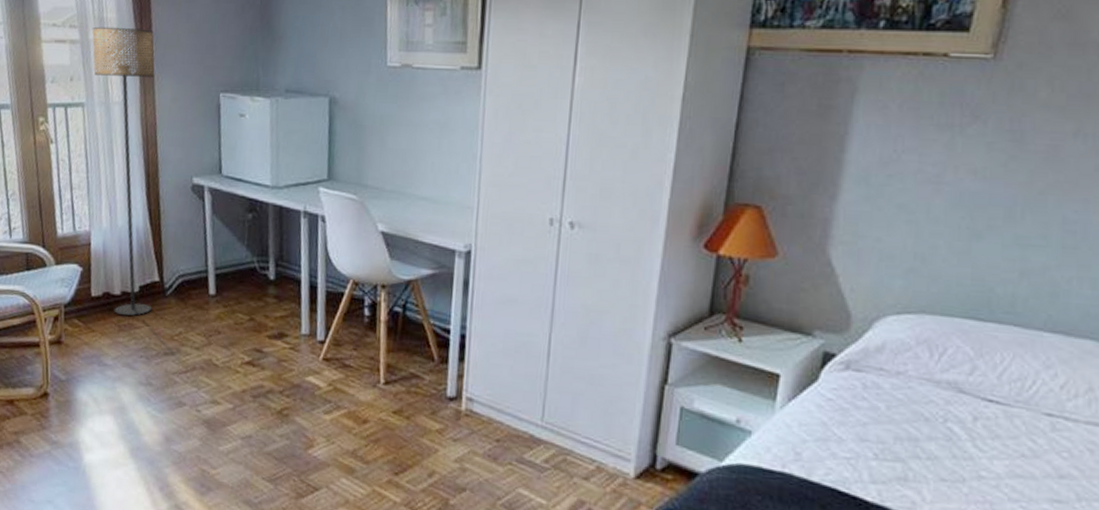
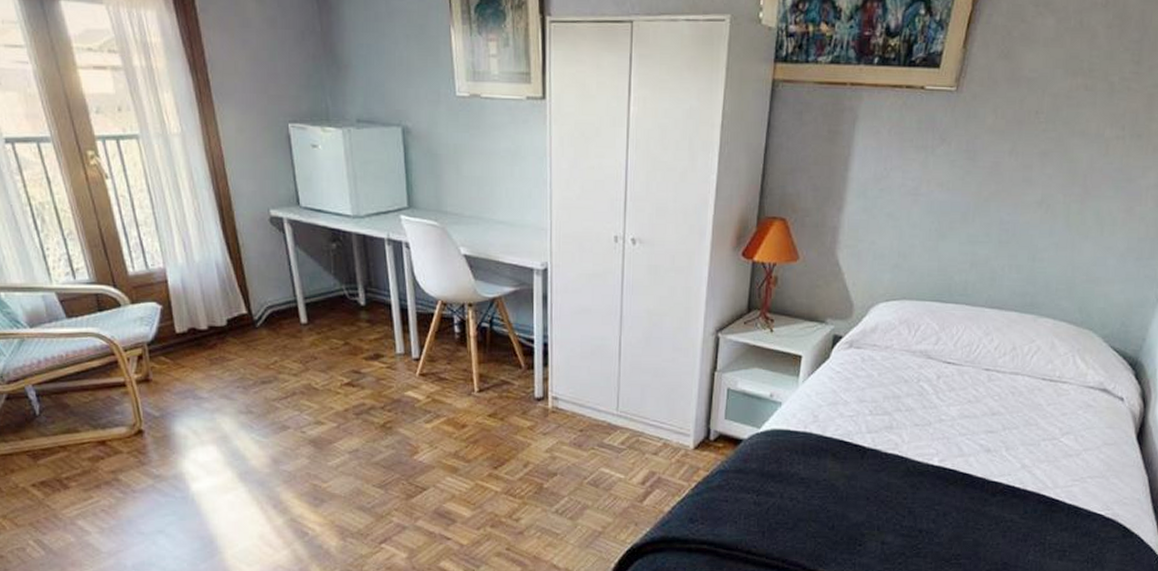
floor lamp: present [92,26,155,316] -> none [135,52,243,350]

